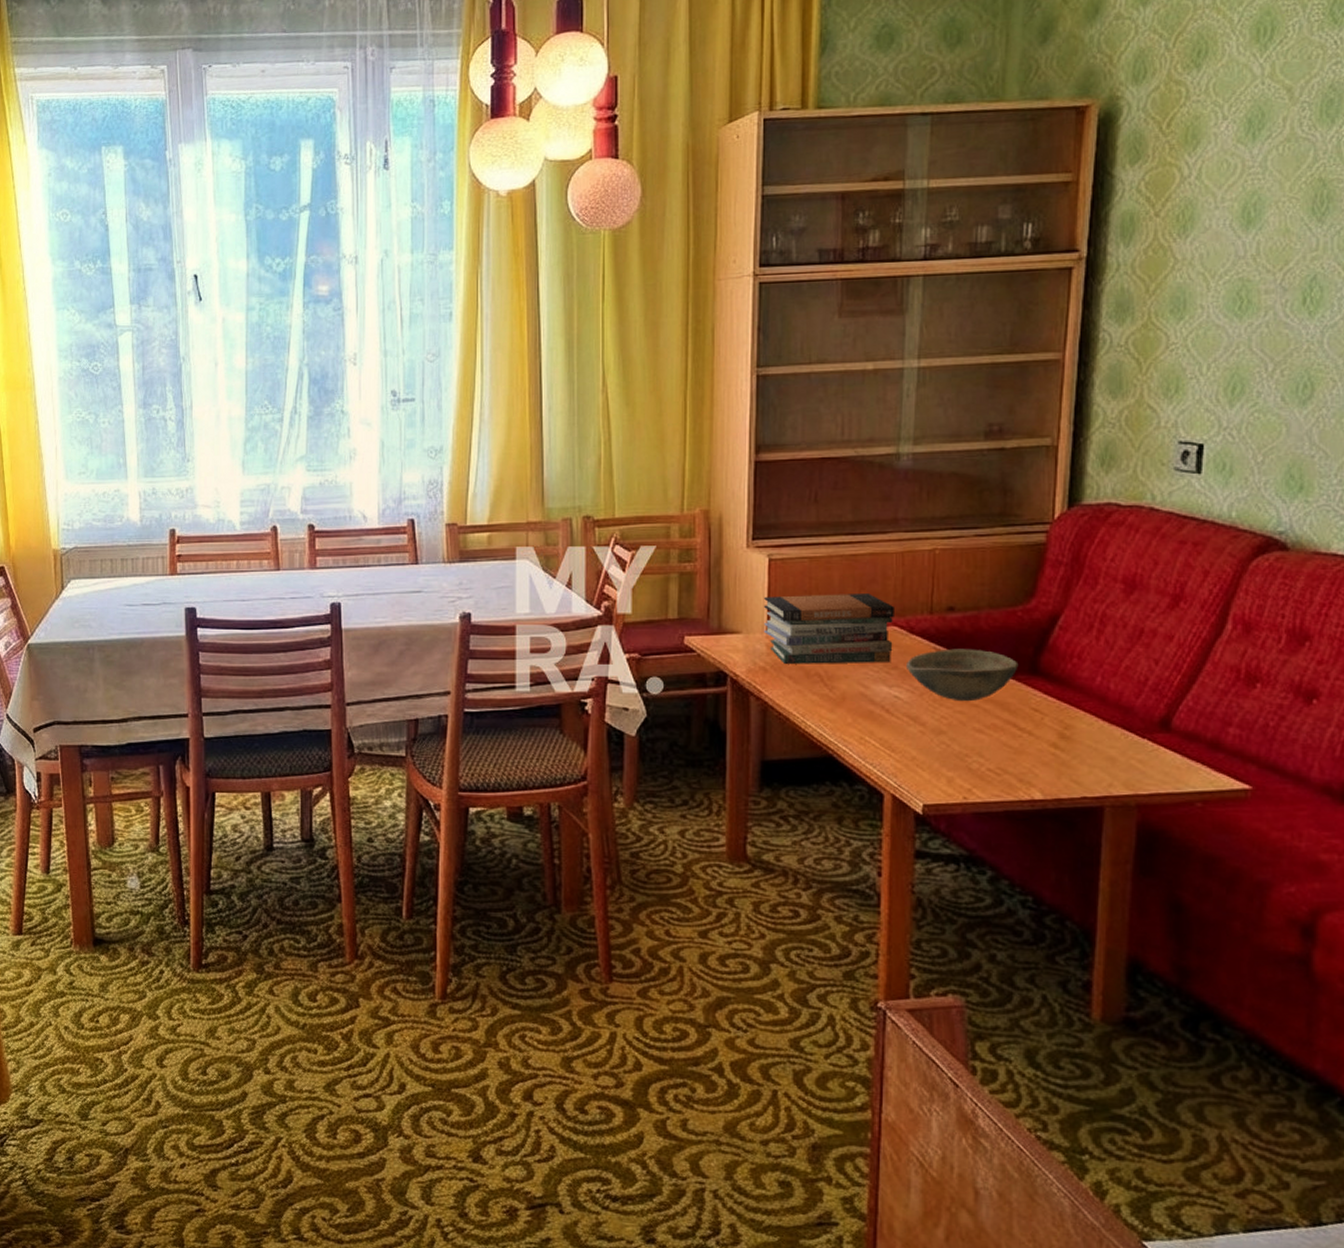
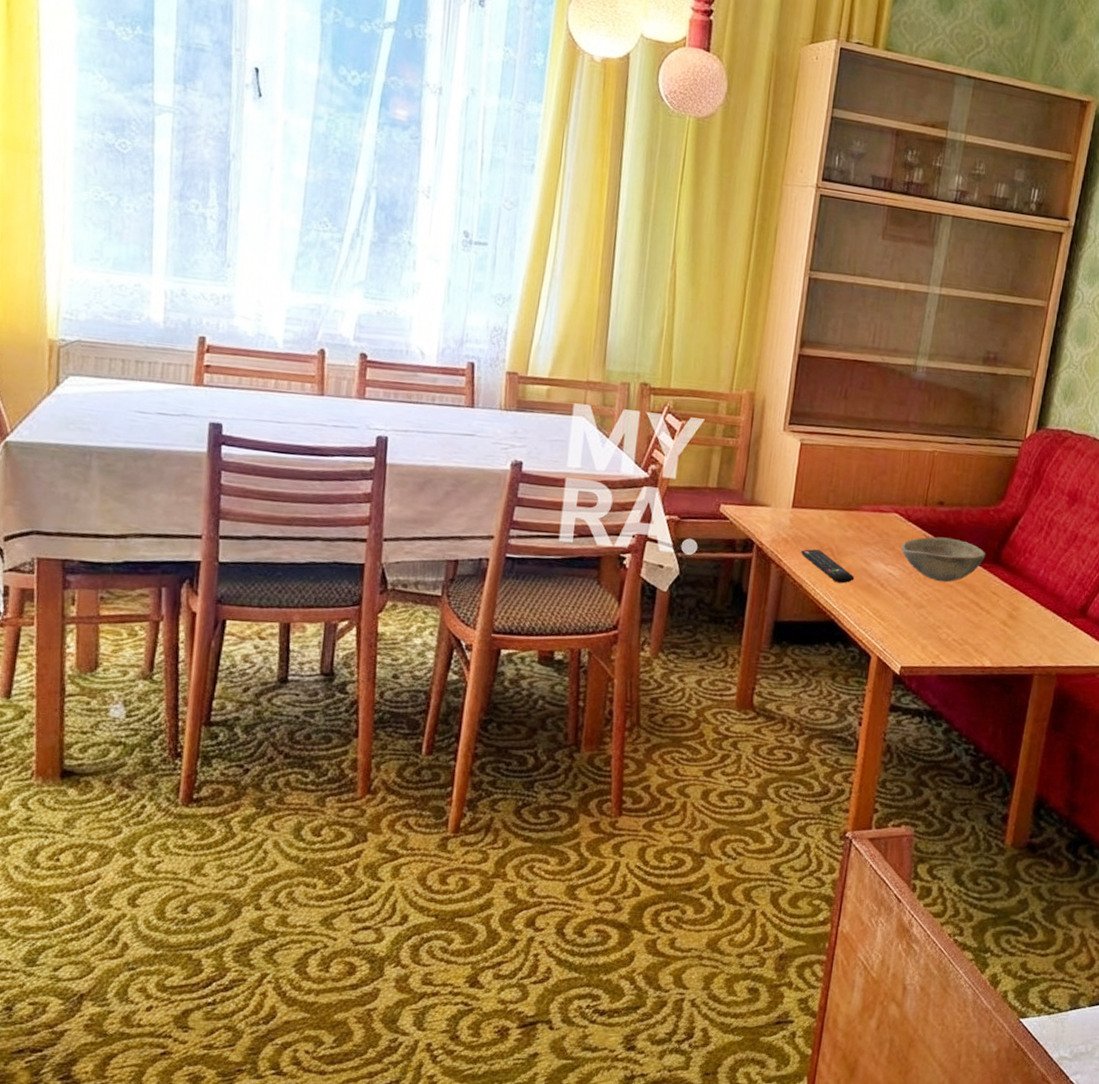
book stack: present [763,594,894,664] -> none [789,476,898,544]
remote control: none [784,676,852,713] -> present [801,549,855,584]

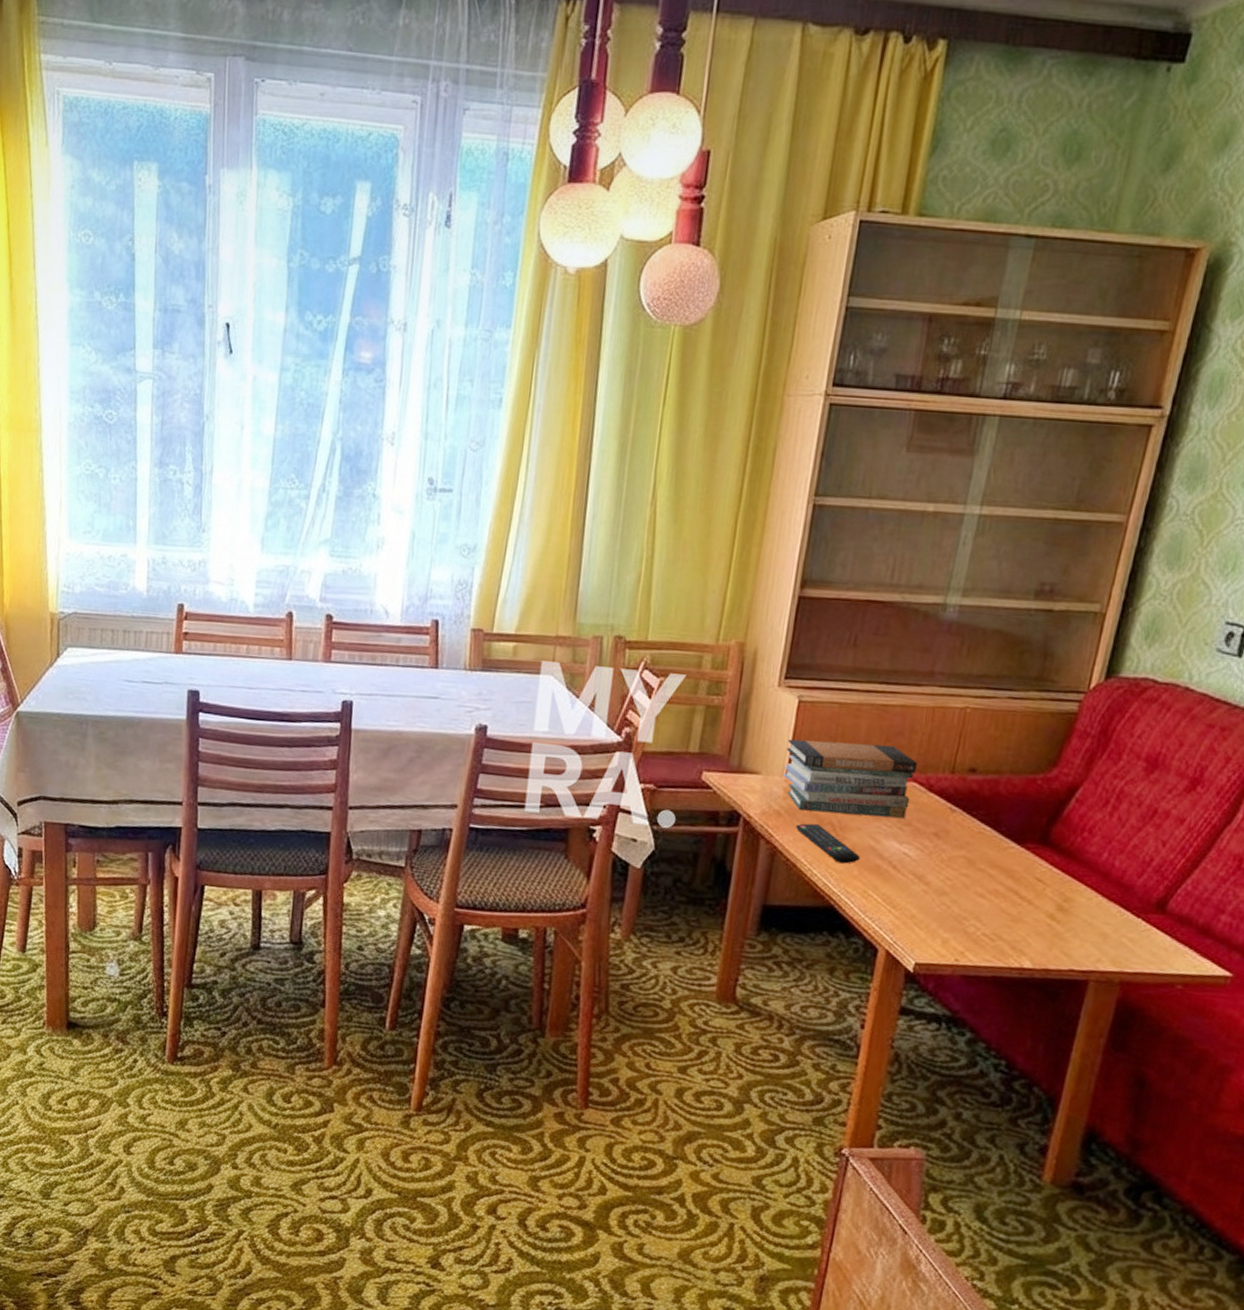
book stack: none [789,476,898,544] -> present [782,739,917,818]
bowl: present [901,537,986,582] -> none [920,810,1030,866]

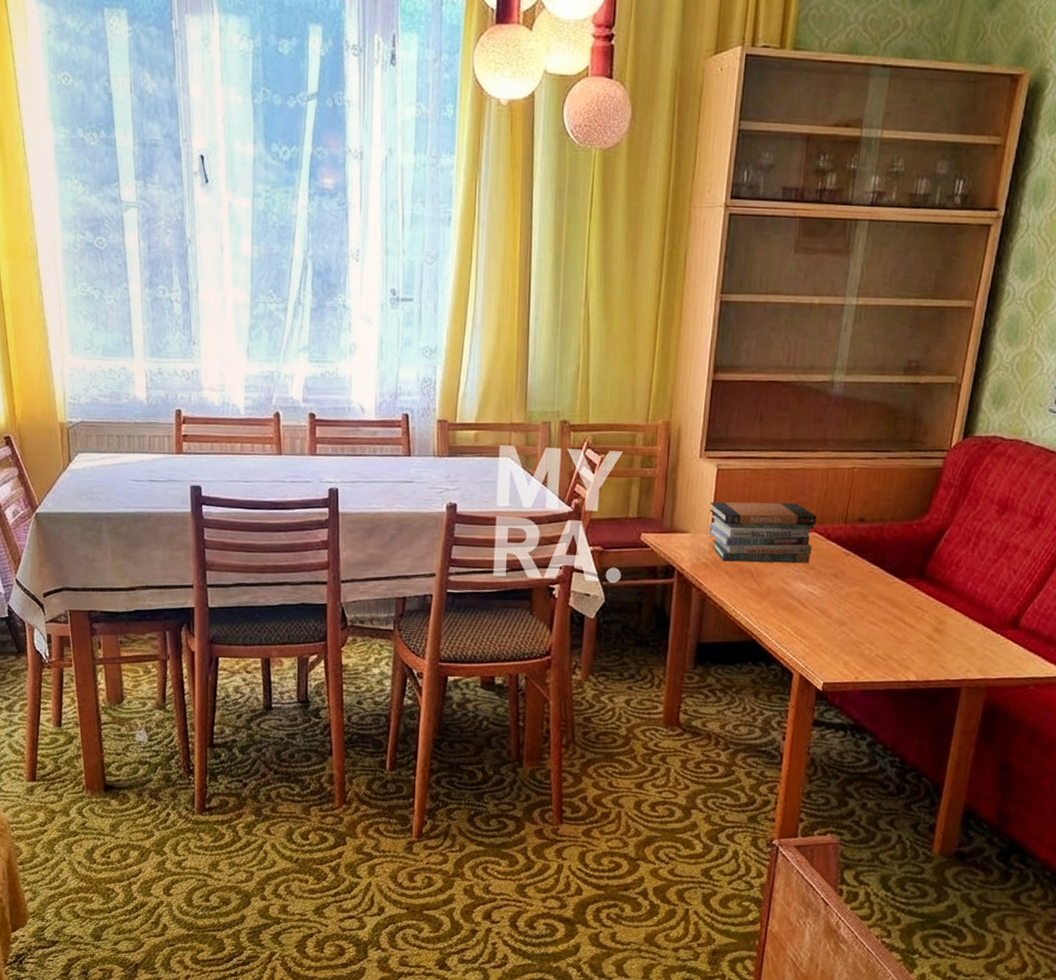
remote control: present [796,823,861,864] -> none [721,572,775,604]

